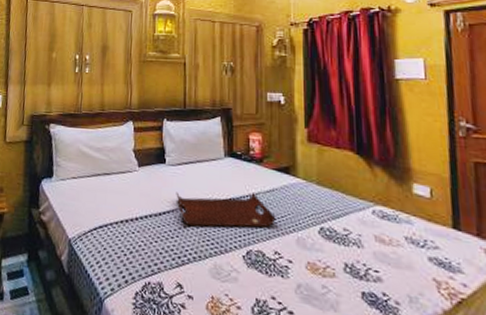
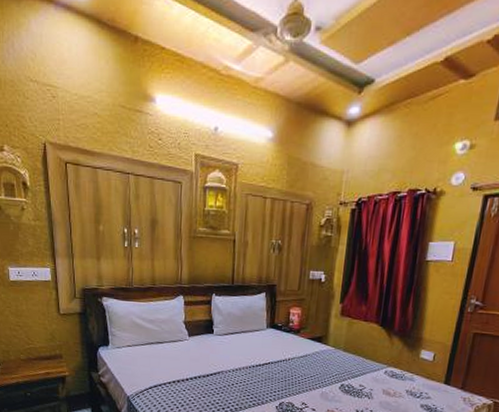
serving tray: present [176,192,276,228] -> none [222,357,306,386]

